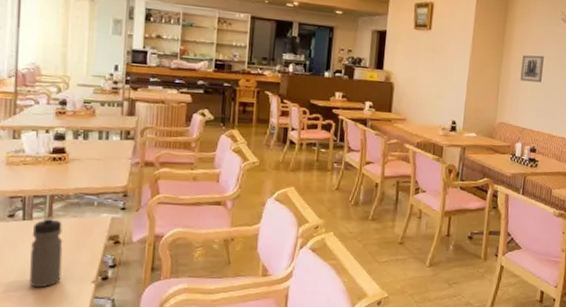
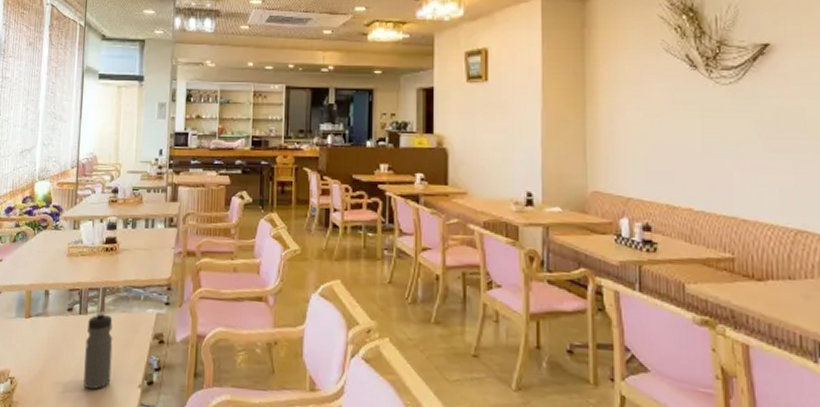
wall art: present [520,55,544,83] -> none [613,99,646,135]

